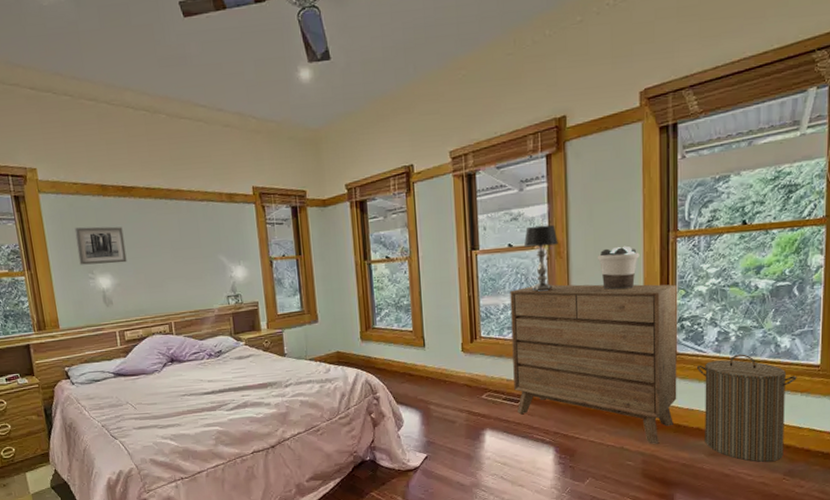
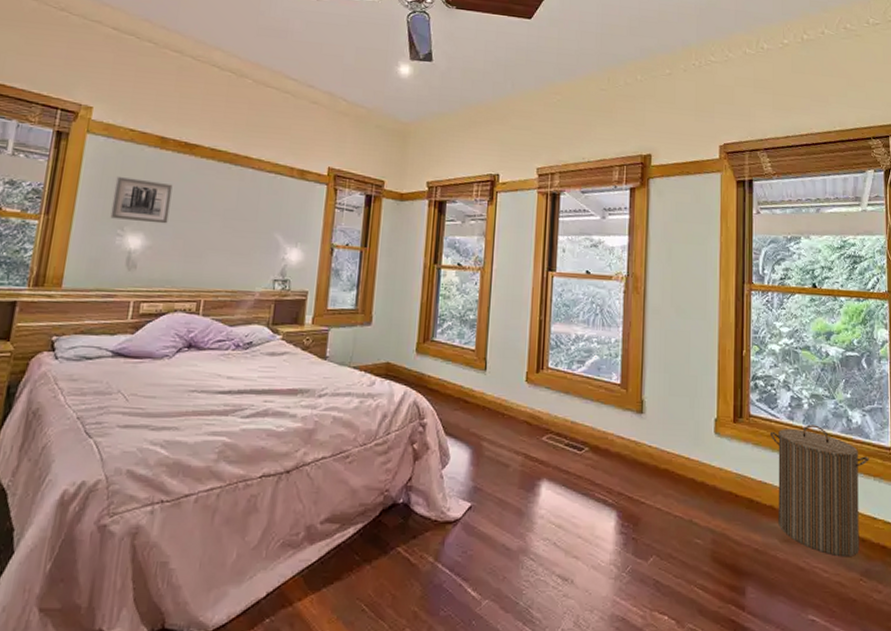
dresser: present [510,284,677,444] -> none [578,318,751,520]
table lamp: present [523,224,558,292] -> none [601,256,636,327]
potted plant: present [598,246,640,290] -> none [675,290,715,337]

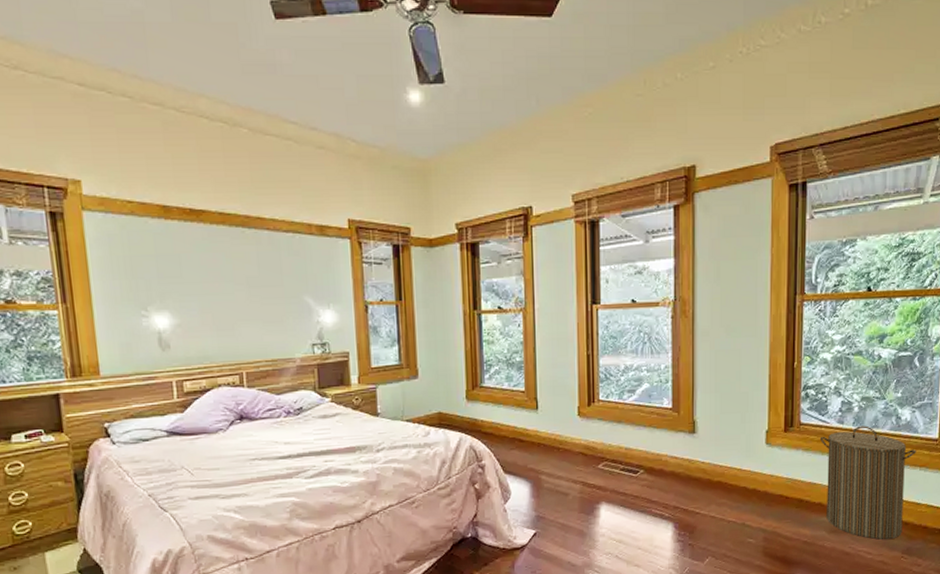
wall art: present [110,176,173,224] -> none [126,253,191,300]

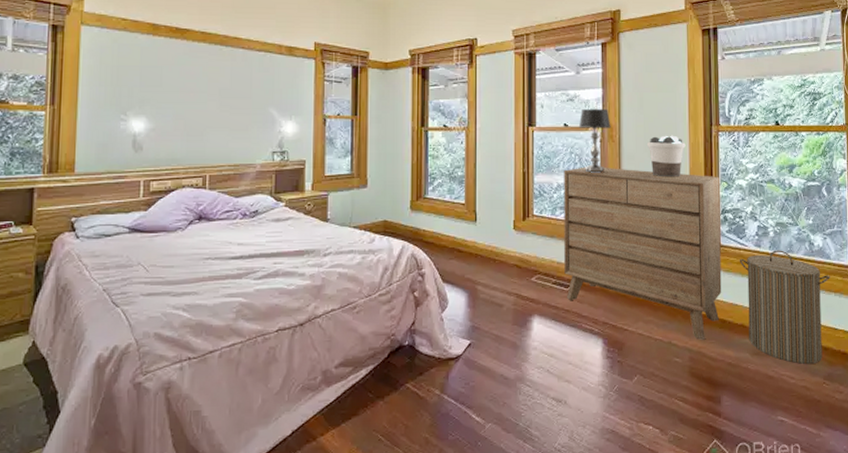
dresser: none [632,346,802,520] -> present [564,167,722,340]
table lamp: none [647,280,684,353] -> present [578,108,611,173]
potted plant: none [724,307,766,354] -> present [648,135,686,178]

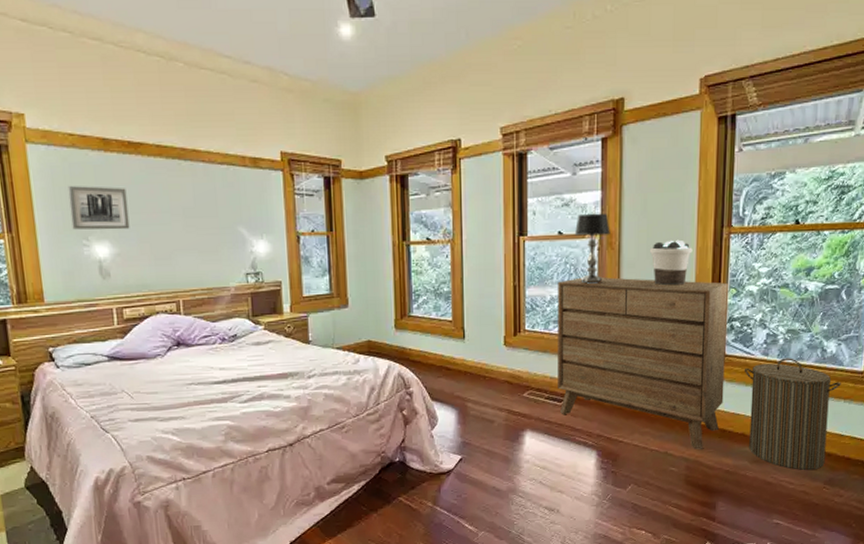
wall art: none [113,64,169,107] -> present [68,185,130,230]

